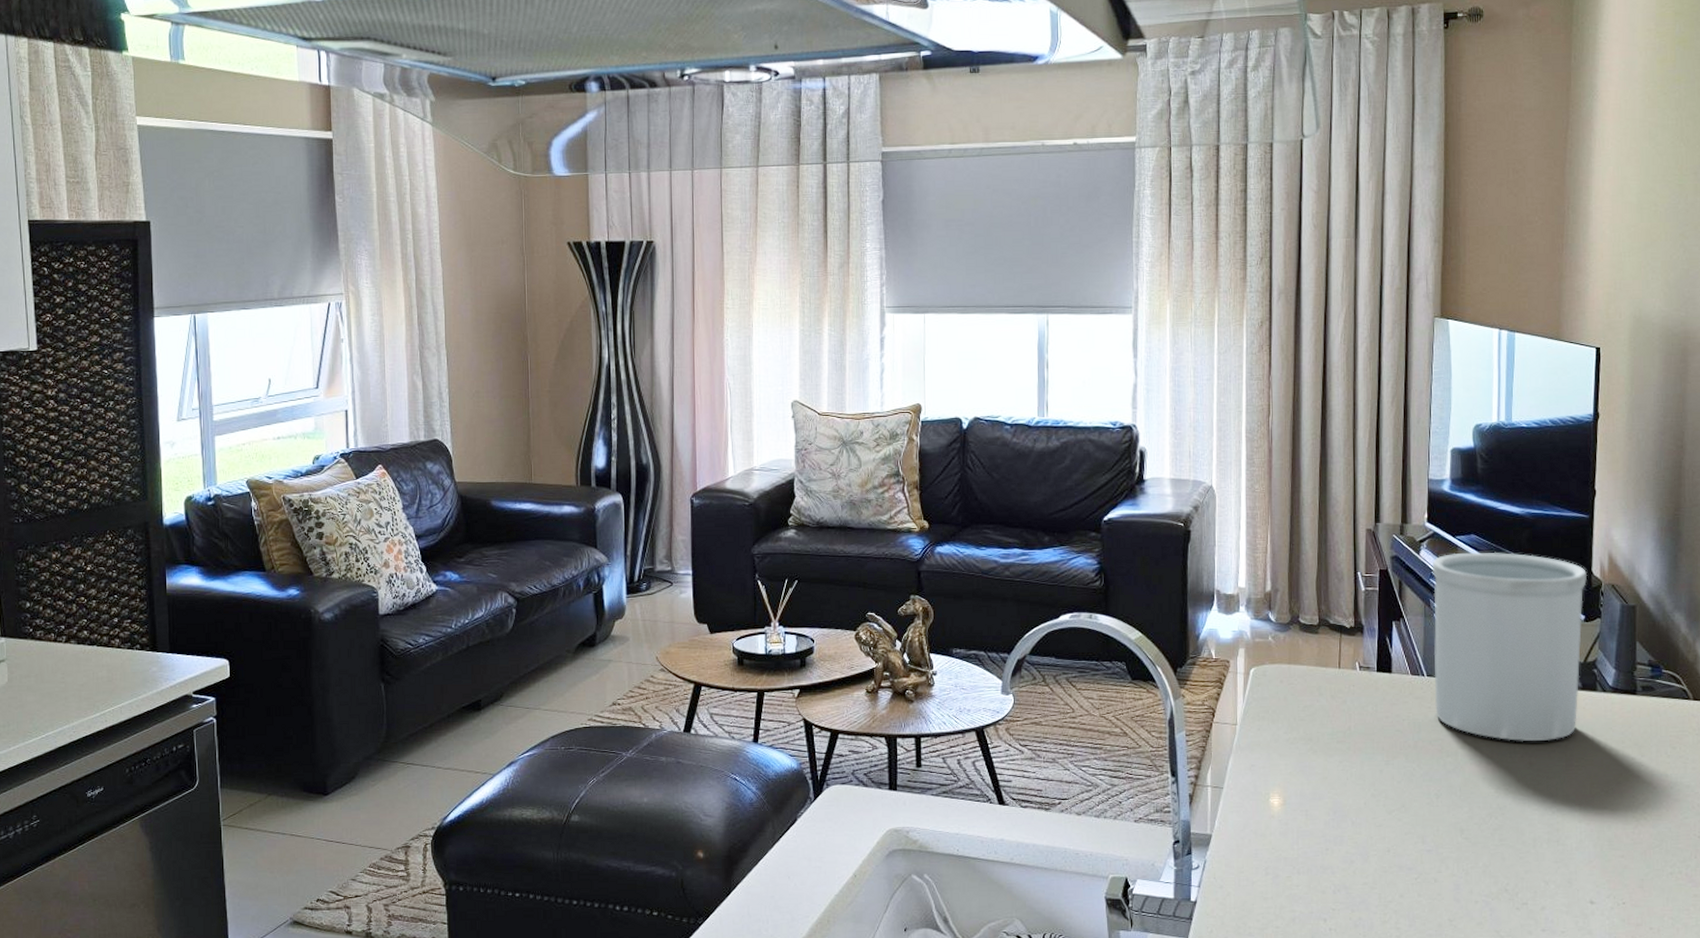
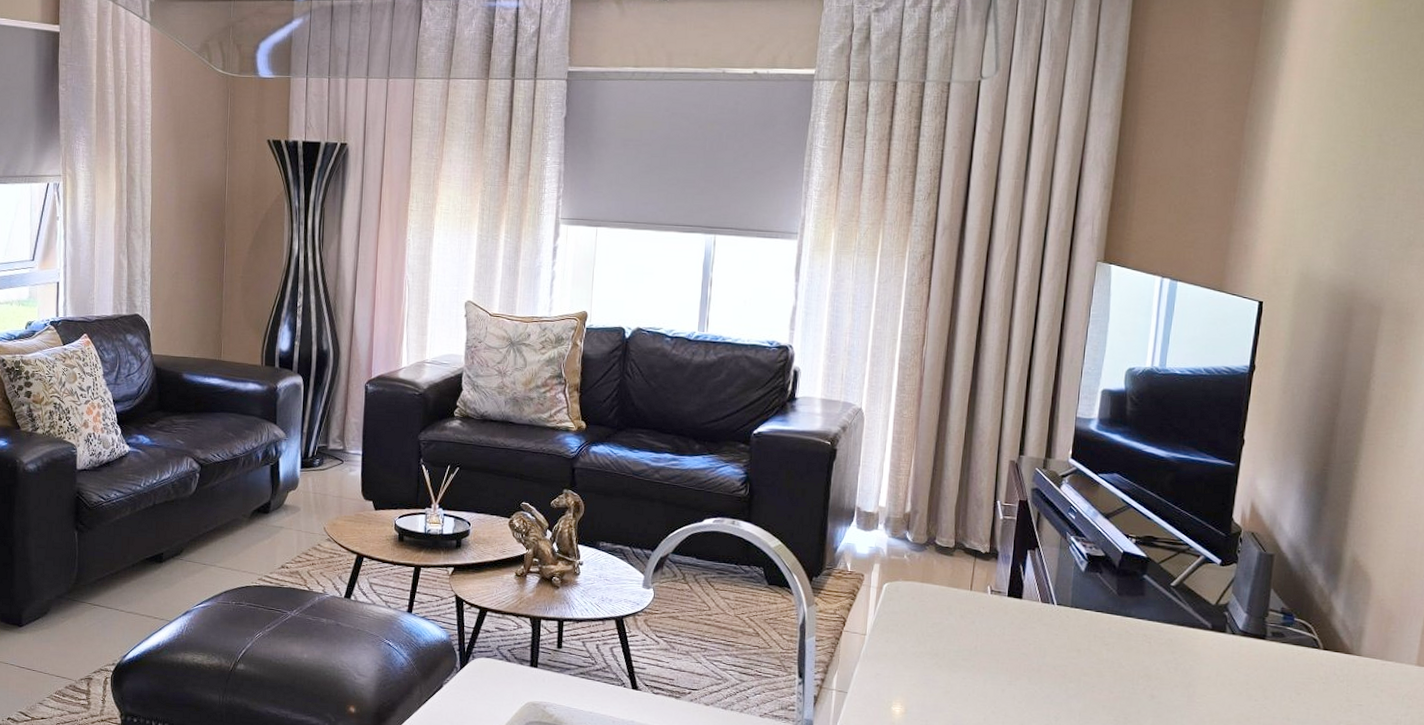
utensil holder: present [1432,552,1588,742] -> none [1062,490,1228,676]

